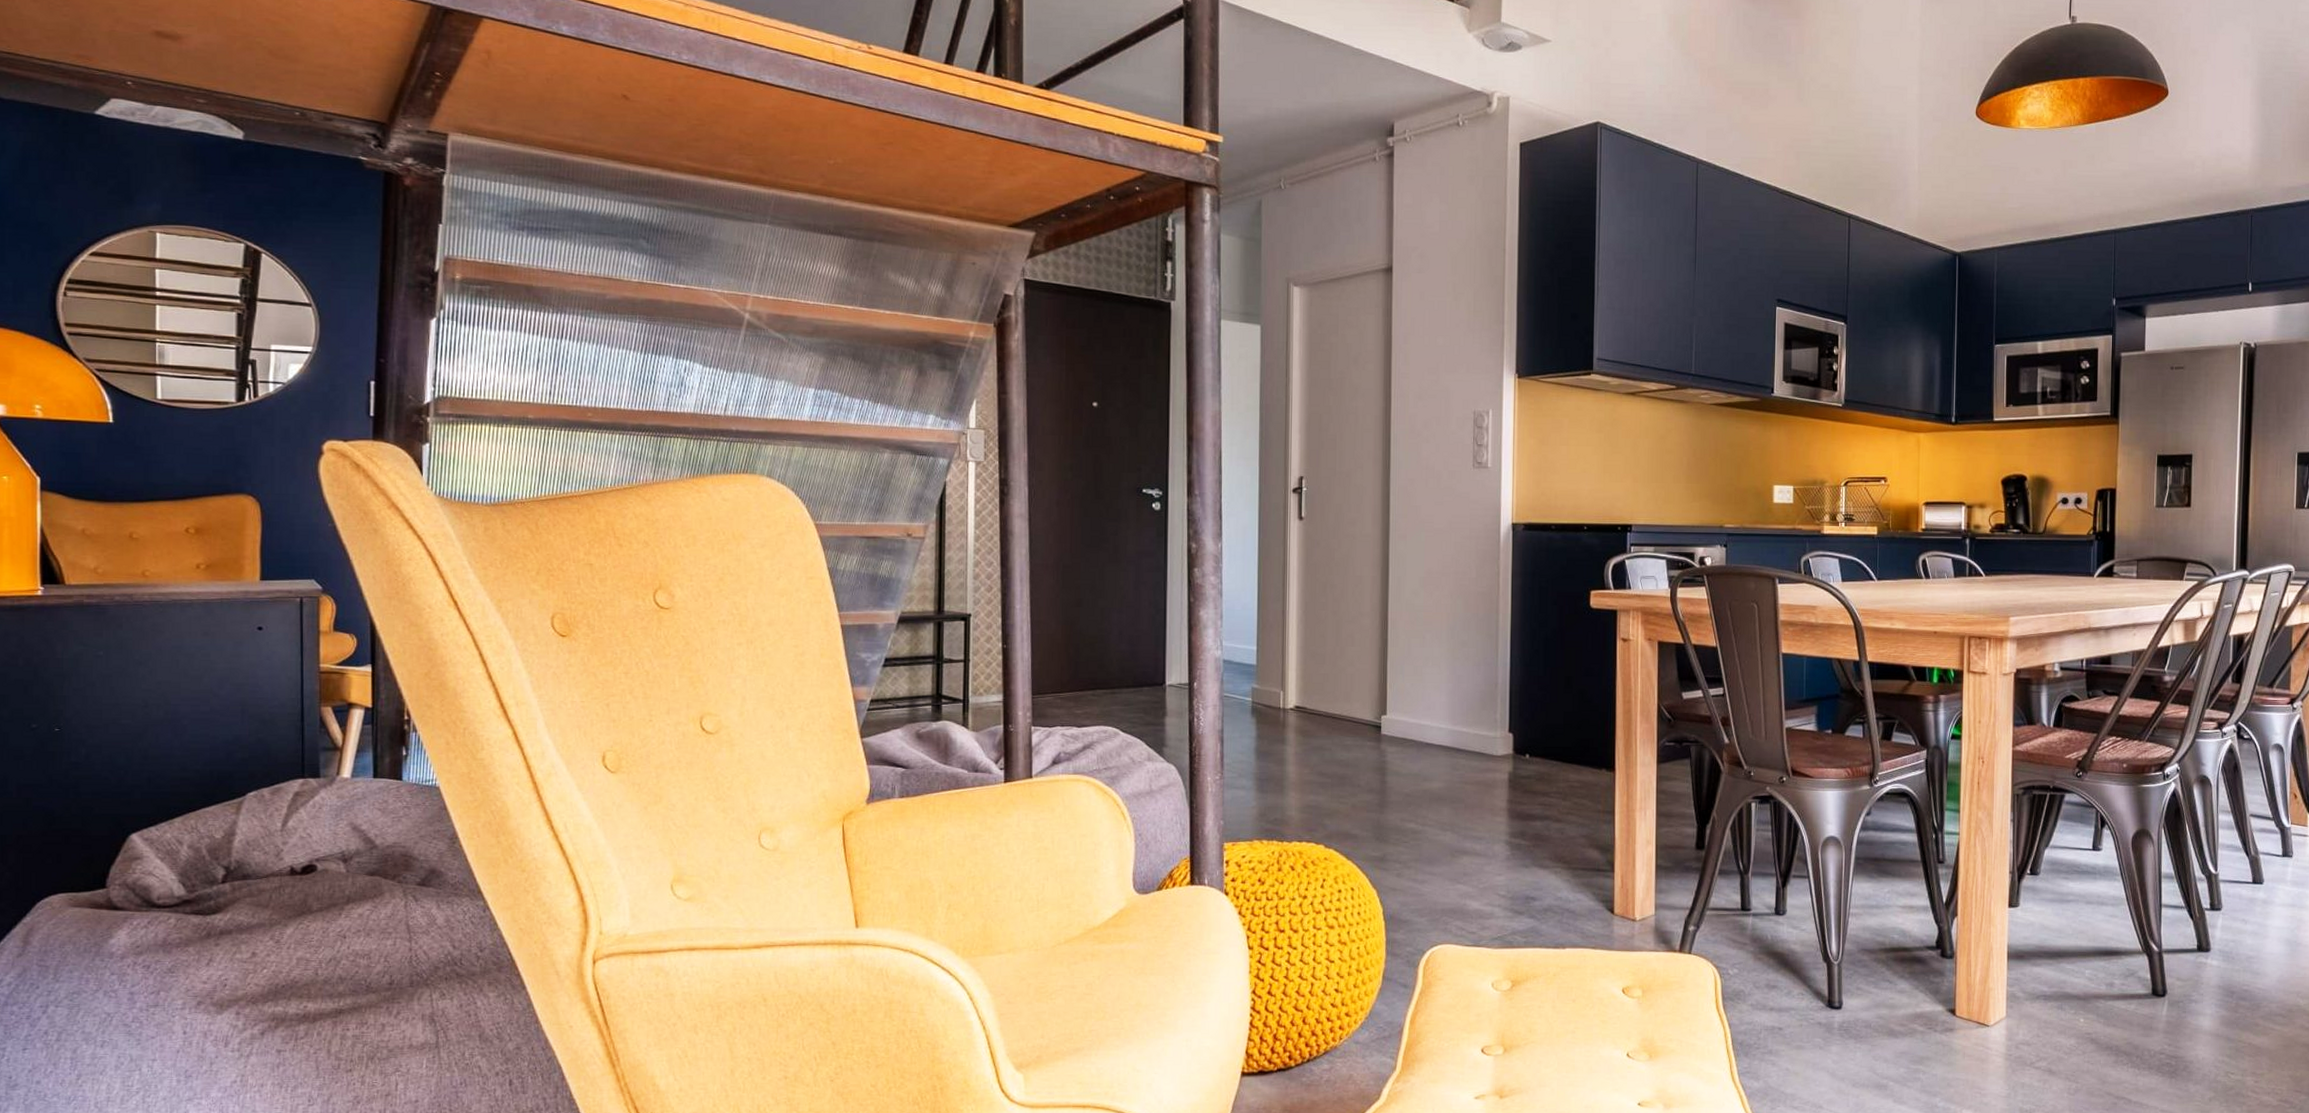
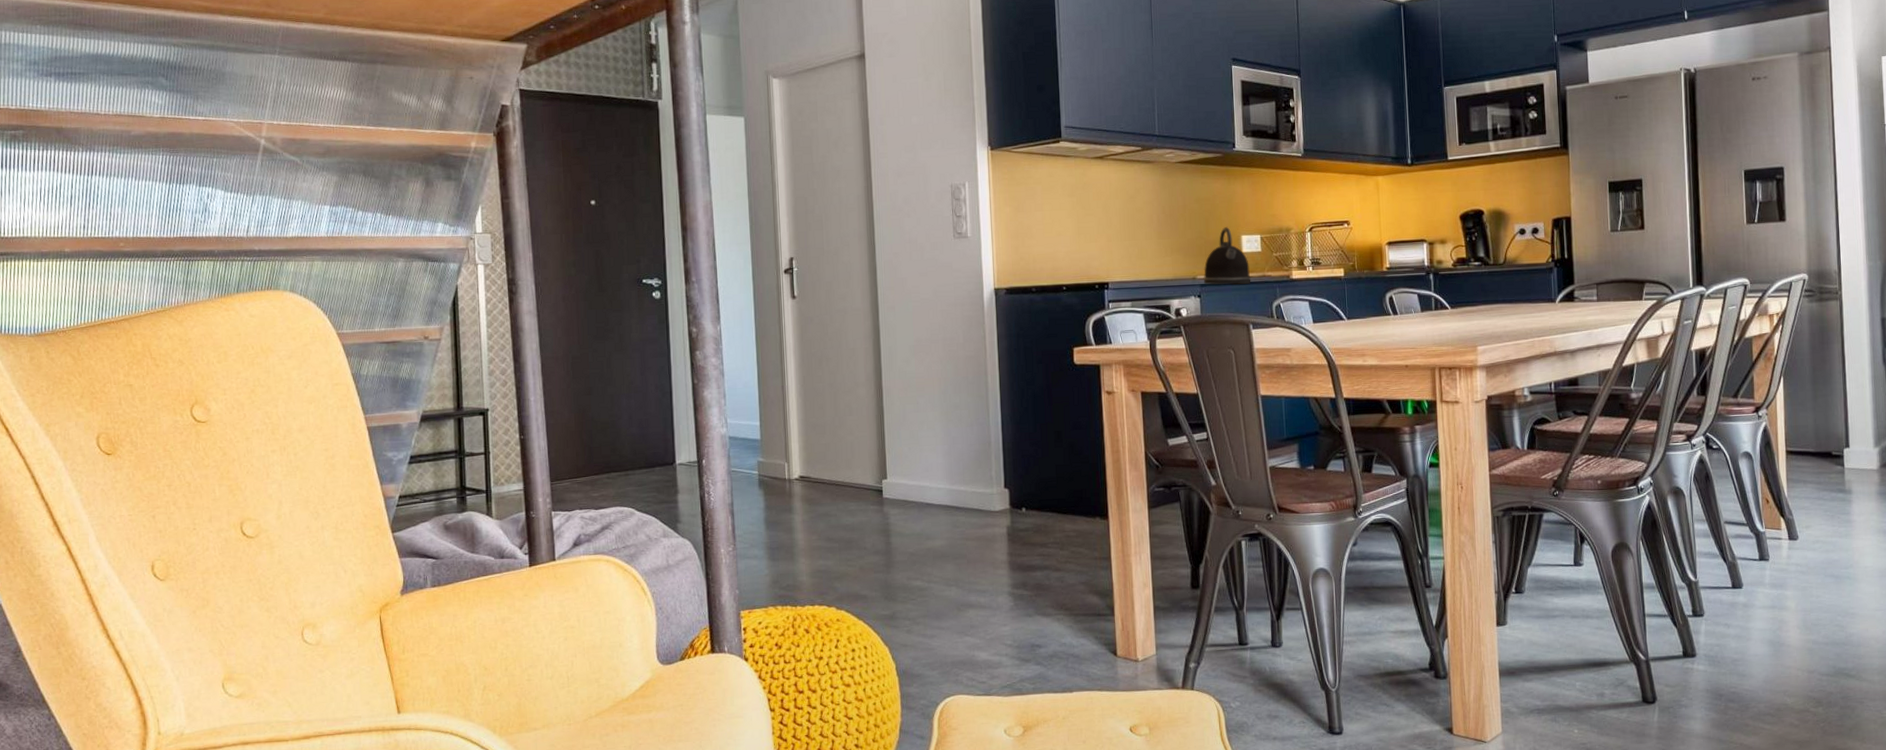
kettle: none [1730,475,1781,537] -> present [1203,227,1251,286]

